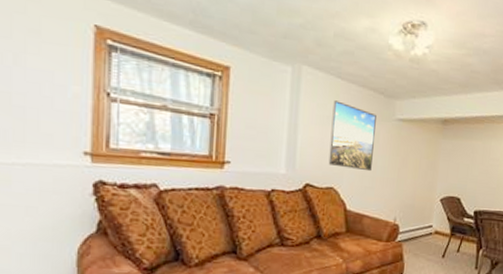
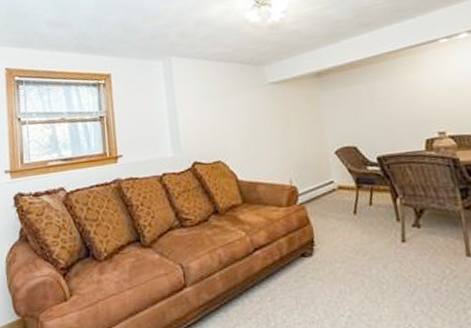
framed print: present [328,100,377,172] -> none [205,80,255,140]

